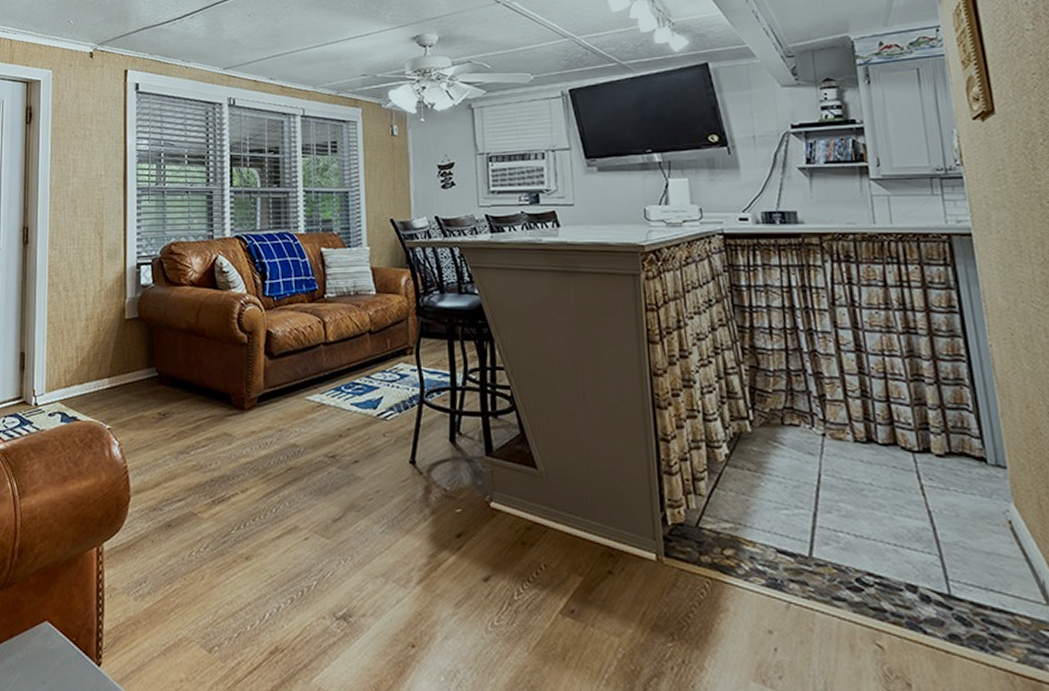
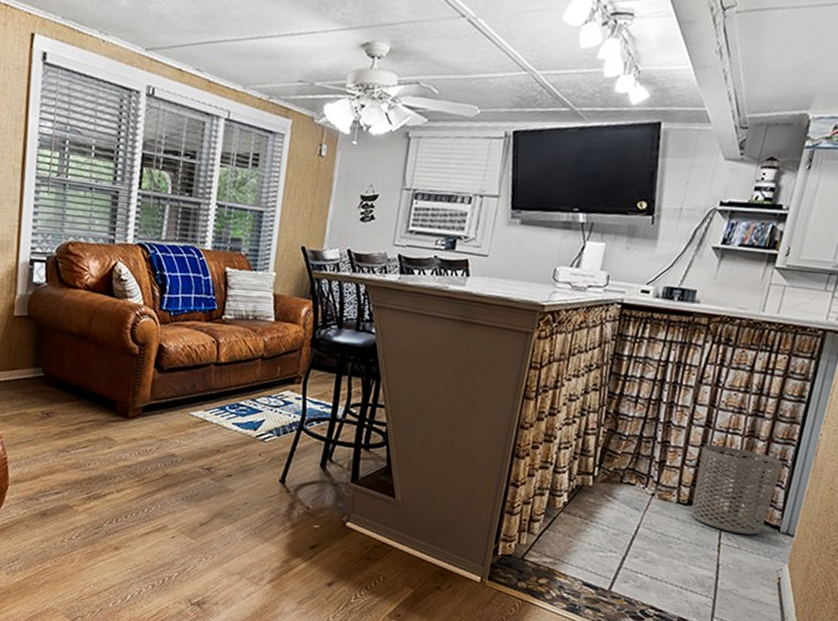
waste bin: none [861,371,966,471] -> present [691,444,783,535]

